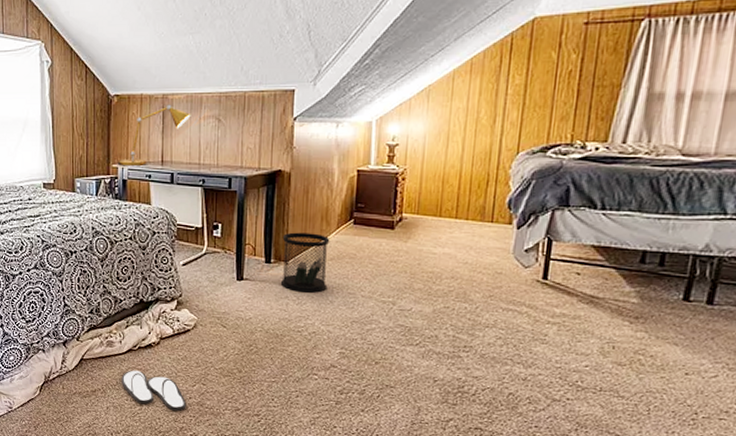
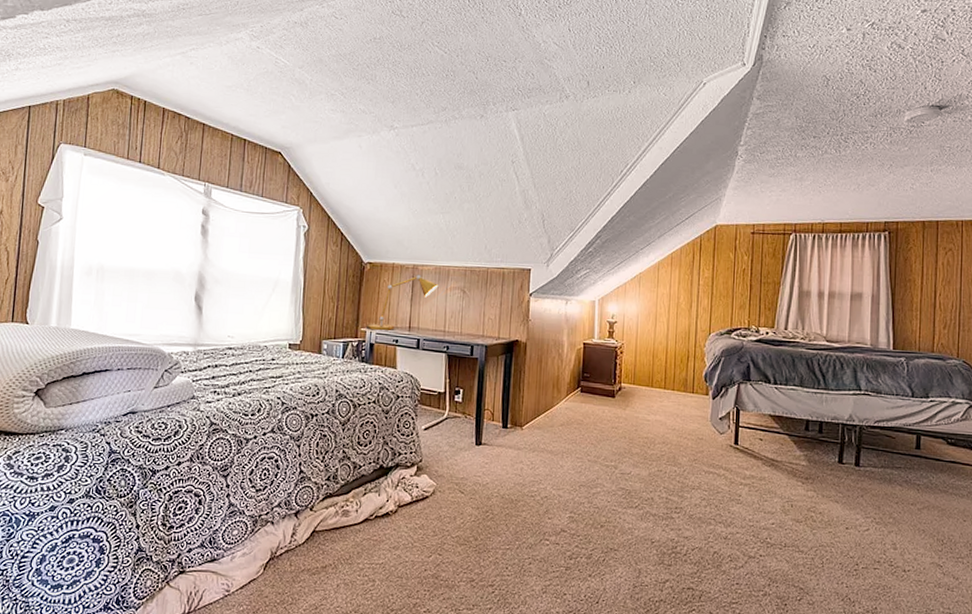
slippers: present [121,370,187,411] -> none [355,541,422,585]
pencil holder: present [281,232,330,293] -> none [517,398,561,458]

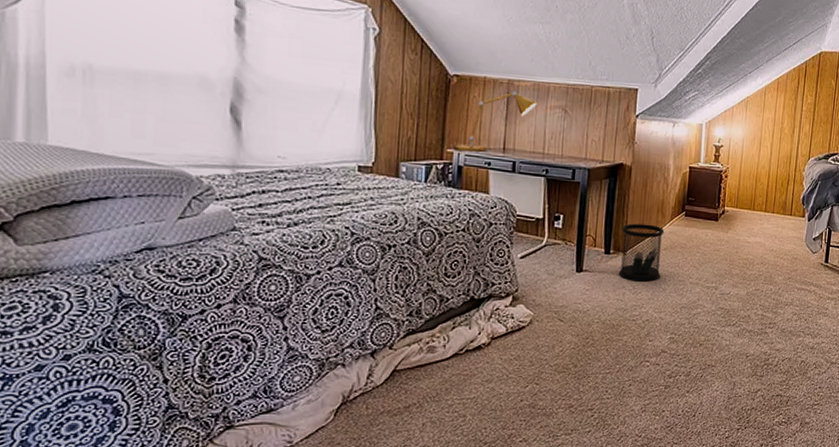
pencil holder: none [517,398,561,458] -> present [619,223,665,282]

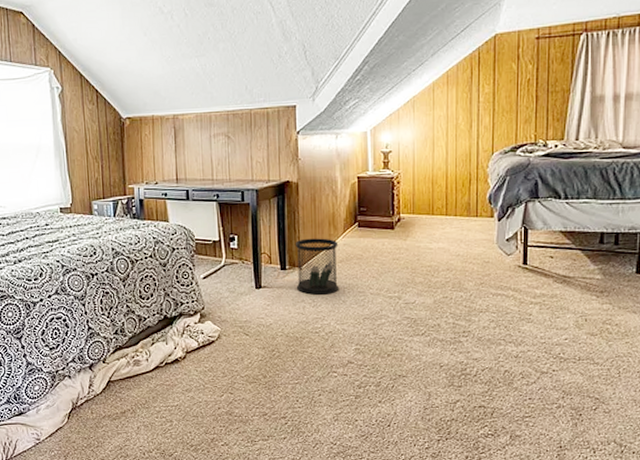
desk lamp: present [452,90,538,153] -> none [133,124,202,186]

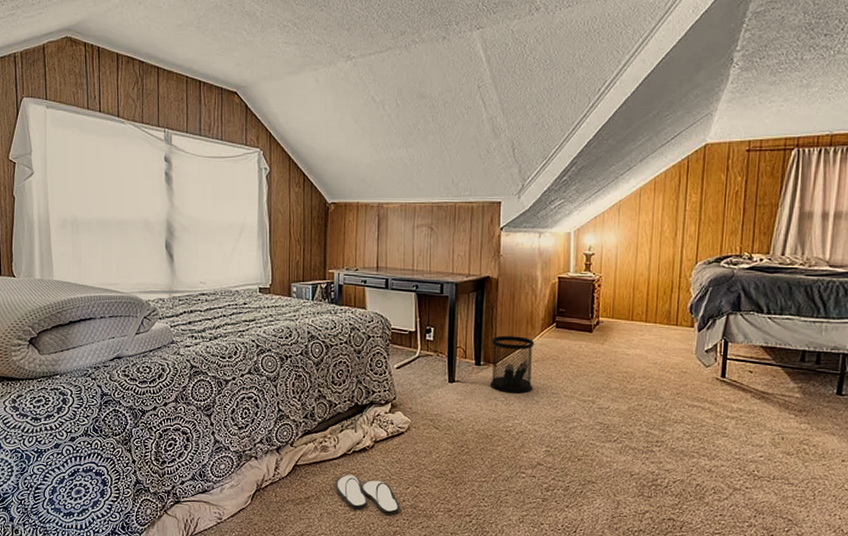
slippers: none [150,387,216,422] -> present [335,474,400,514]

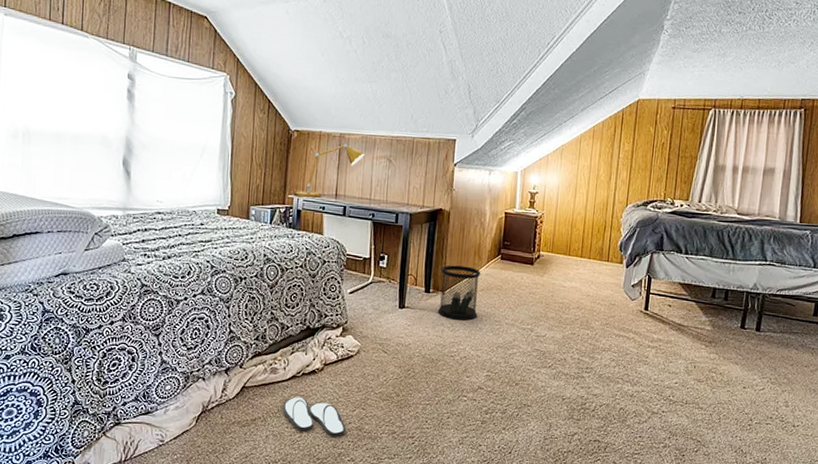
desk lamp: none [333,212,405,272] -> present [293,143,365,198]

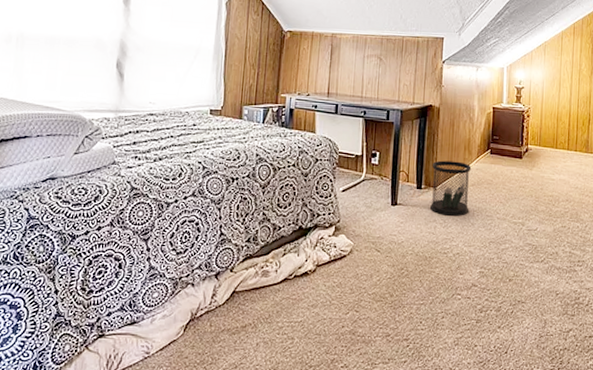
slippers: present [283,397,346,436] -> none [274,300,339,341]
desk lamp: present [293,143,365,198] -> none [285,42,357,97]

